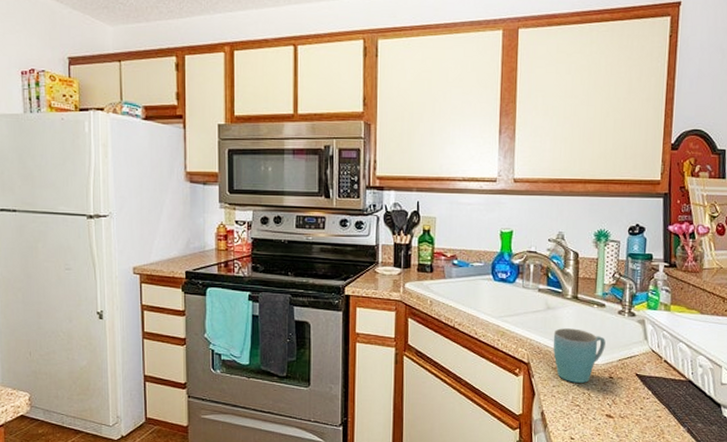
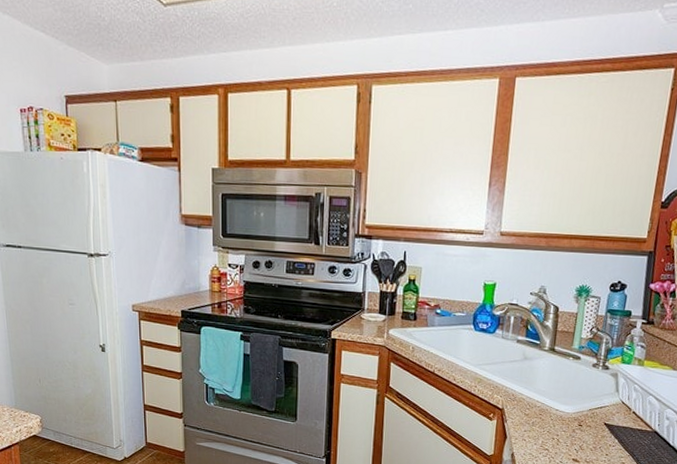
mug: present [553,328,606,383] -> none [527,378,578,429]

